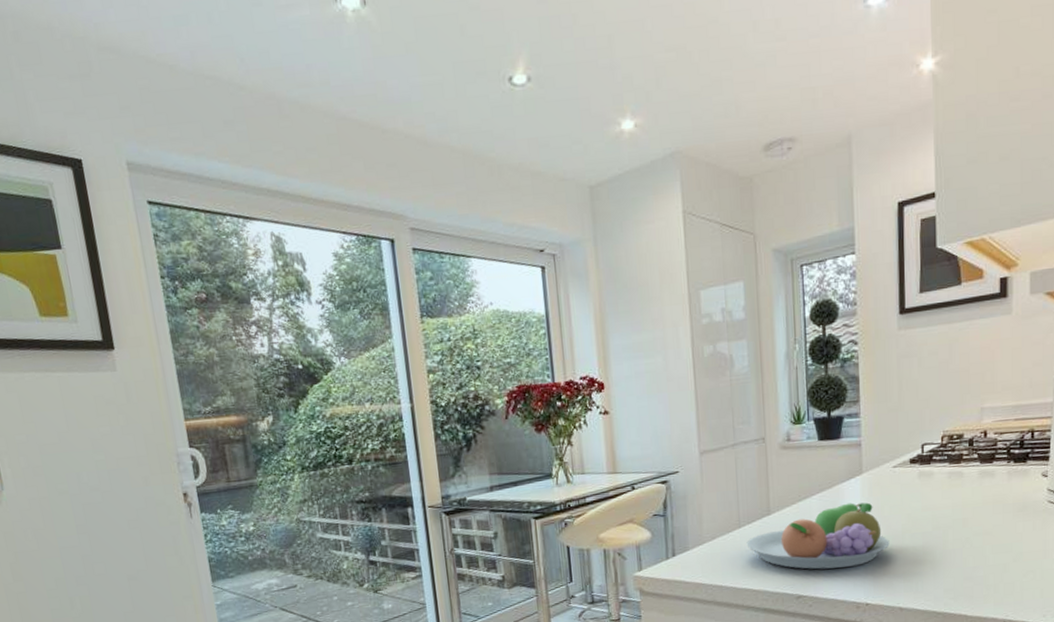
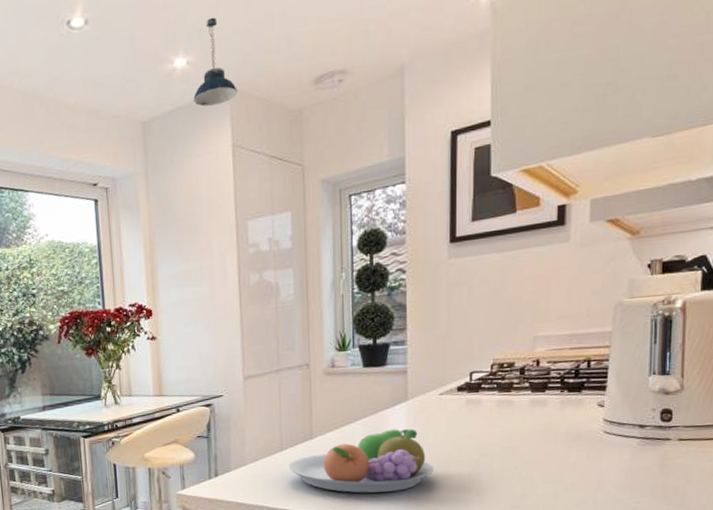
pendant light: none [642,79,687,171] -> present [193,17,238,106]

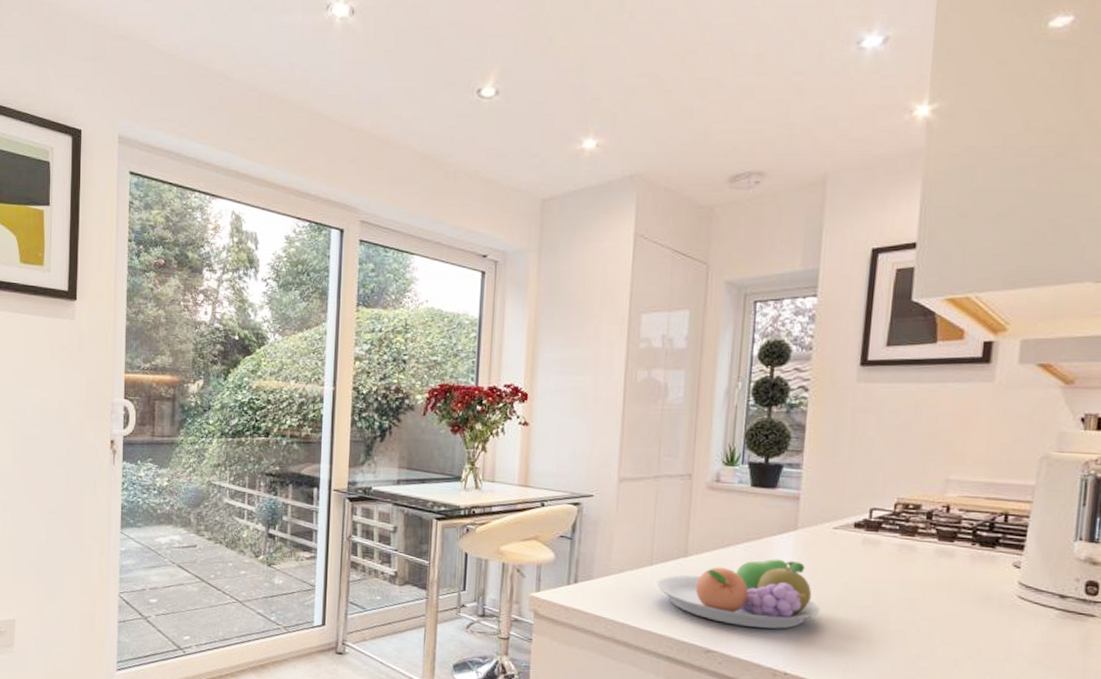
pendant light: present [193,17,238,106] -> none [599,103,647,191]

